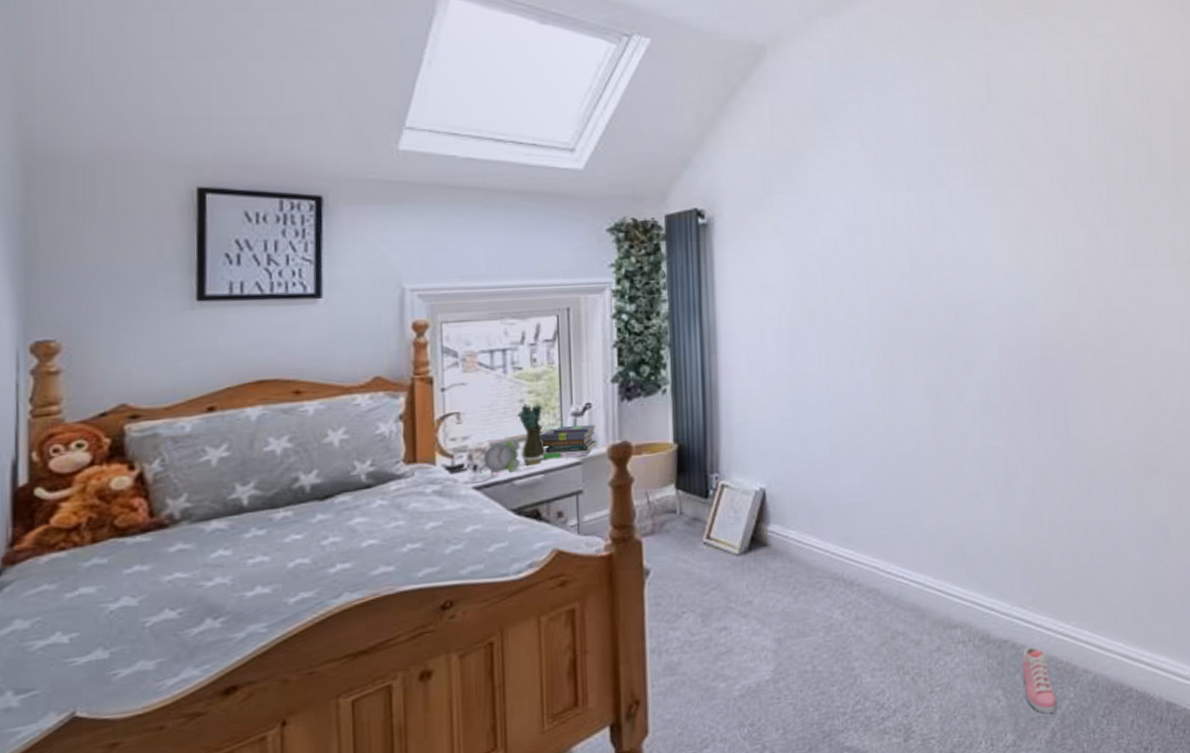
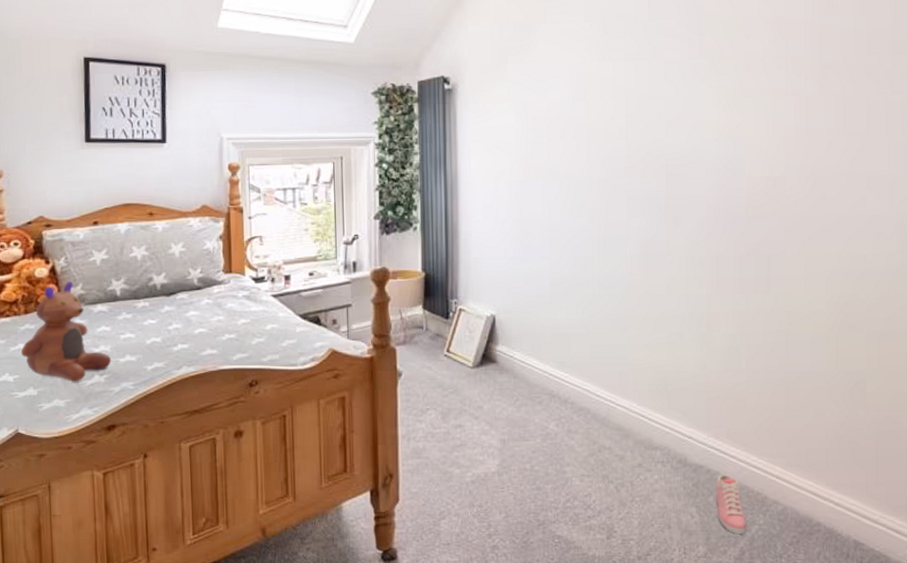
toy: none [82,491,233,633] -> present [20,281,112,382]
alarm clock: present [478,438,525,474] -> none [275,259,309,285]
vase: present [517,403,545,466] -> none [303,232,324,281]
books: present [540,425,598,460] -> none [320,252,363,278]

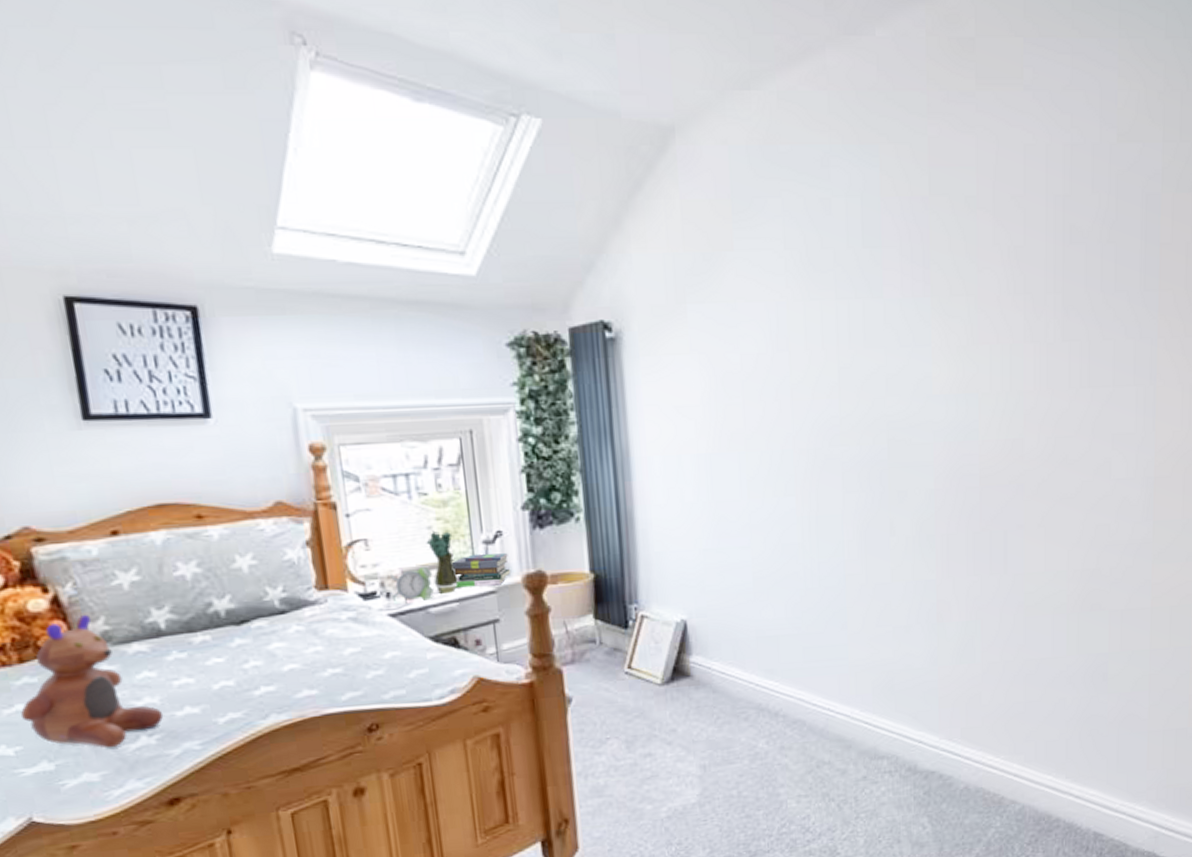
alarm clock: none [275,259,309,285] -> present [390,566,438,601]
vase: none [303,232,324,281] -> present [426,530,458,594]
books: none [320,252,363,278] -> present [451,553,511,588]
sneaker: present [715,474,747,534] -> none [948,778,983,840]

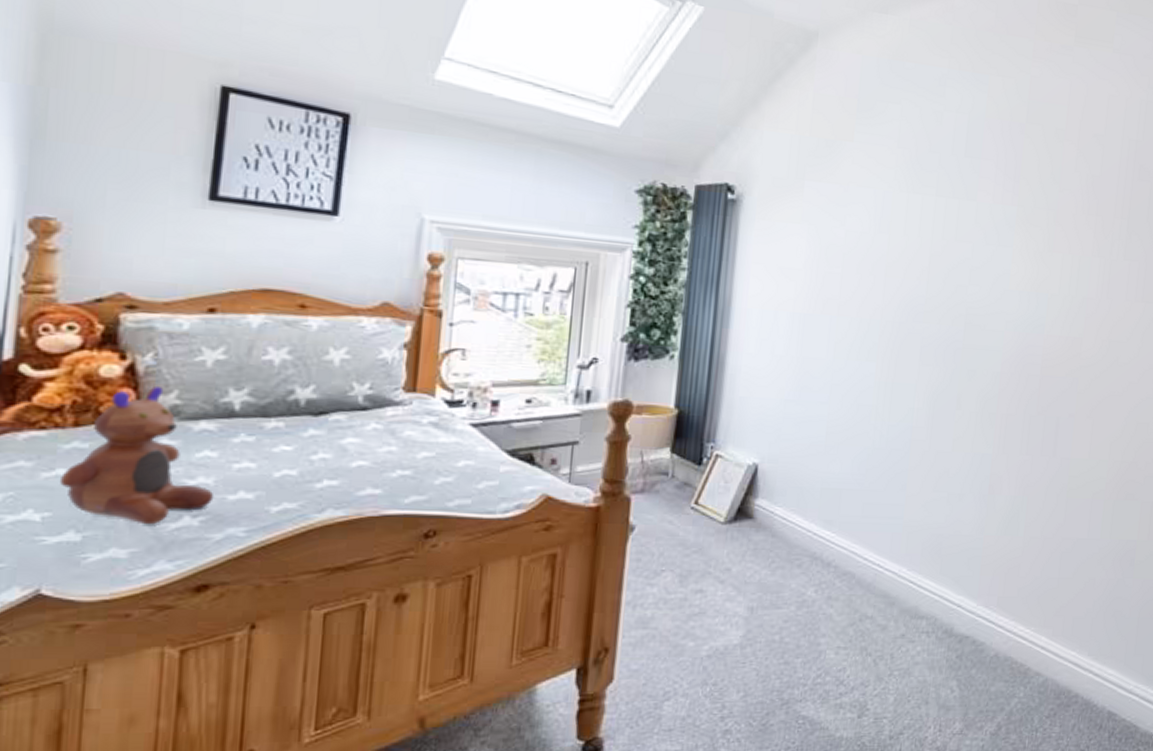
alarm clock: present [390,566,438,601] -> none [477,381,526,414]
vase: present [426,530,458,594] -> none [522,349,550,411]
books: present [451,553,511,588] -> none [542,376,600,409]

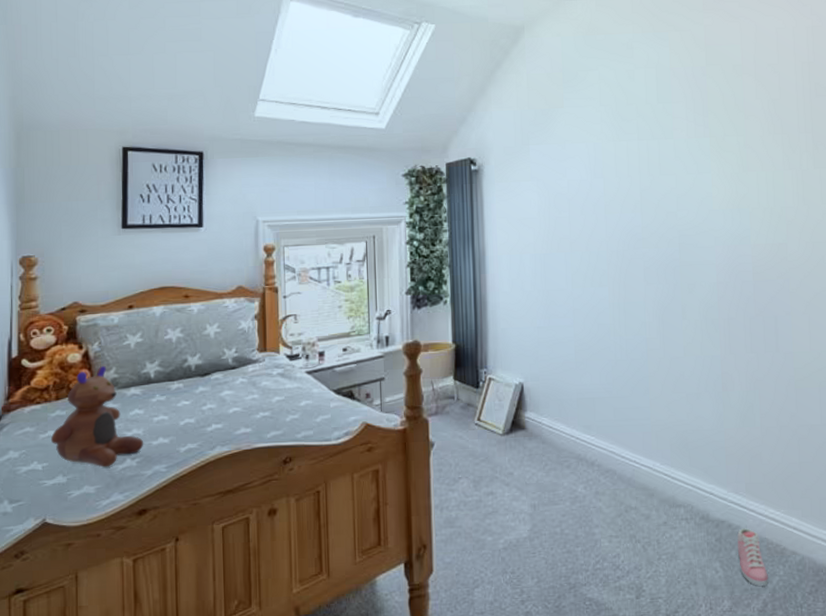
sneaker: none [978,645,1007,708] -> present [737,528,768,586]

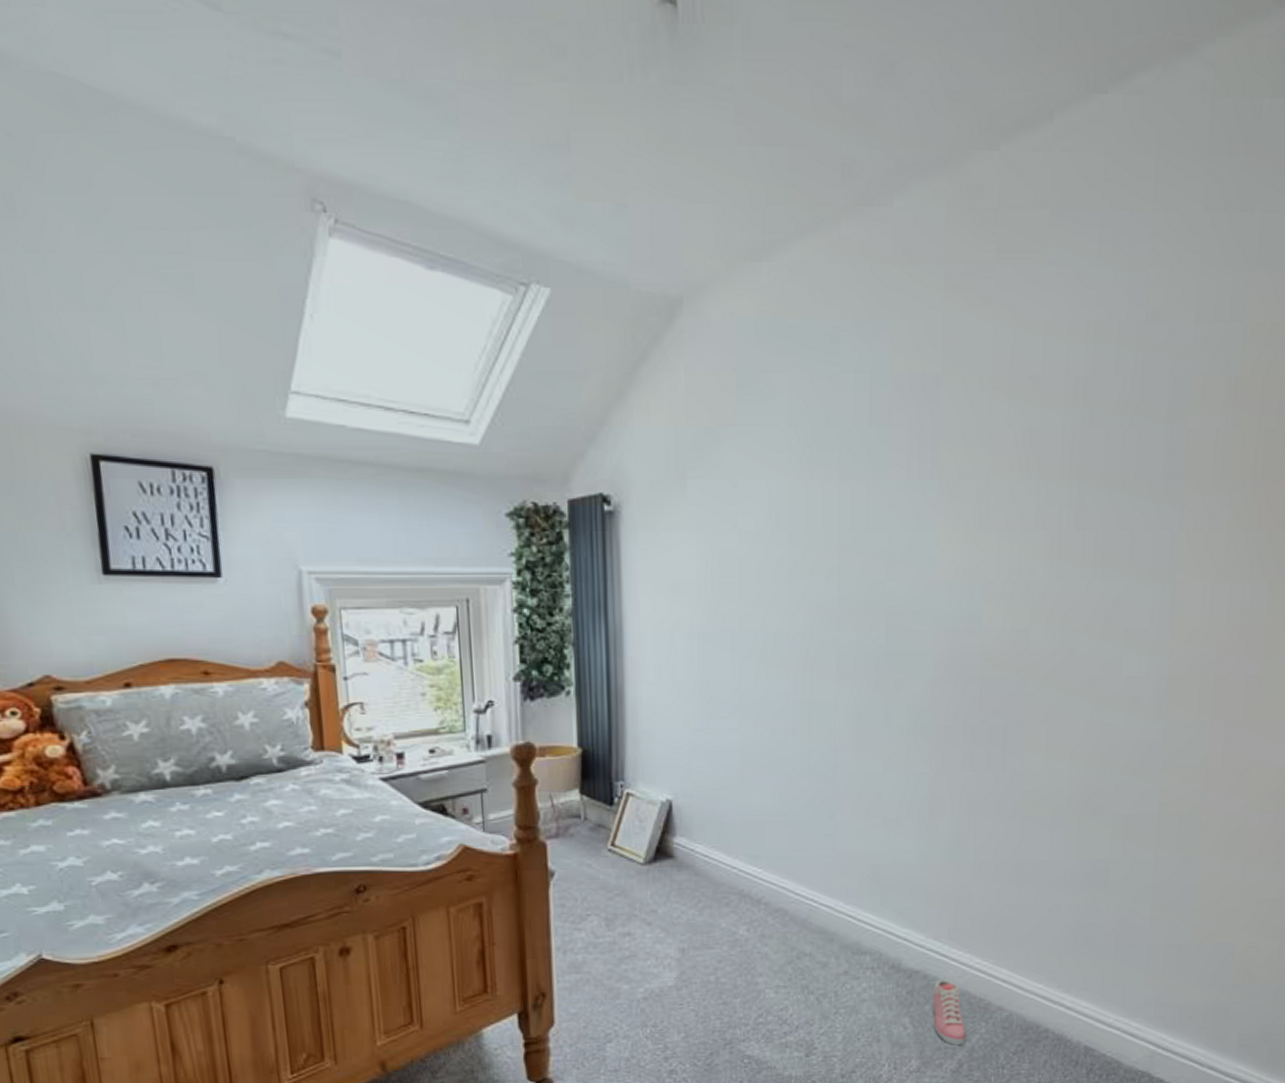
toy: present [50,365,144,468] -> none [35,762,166,893]

